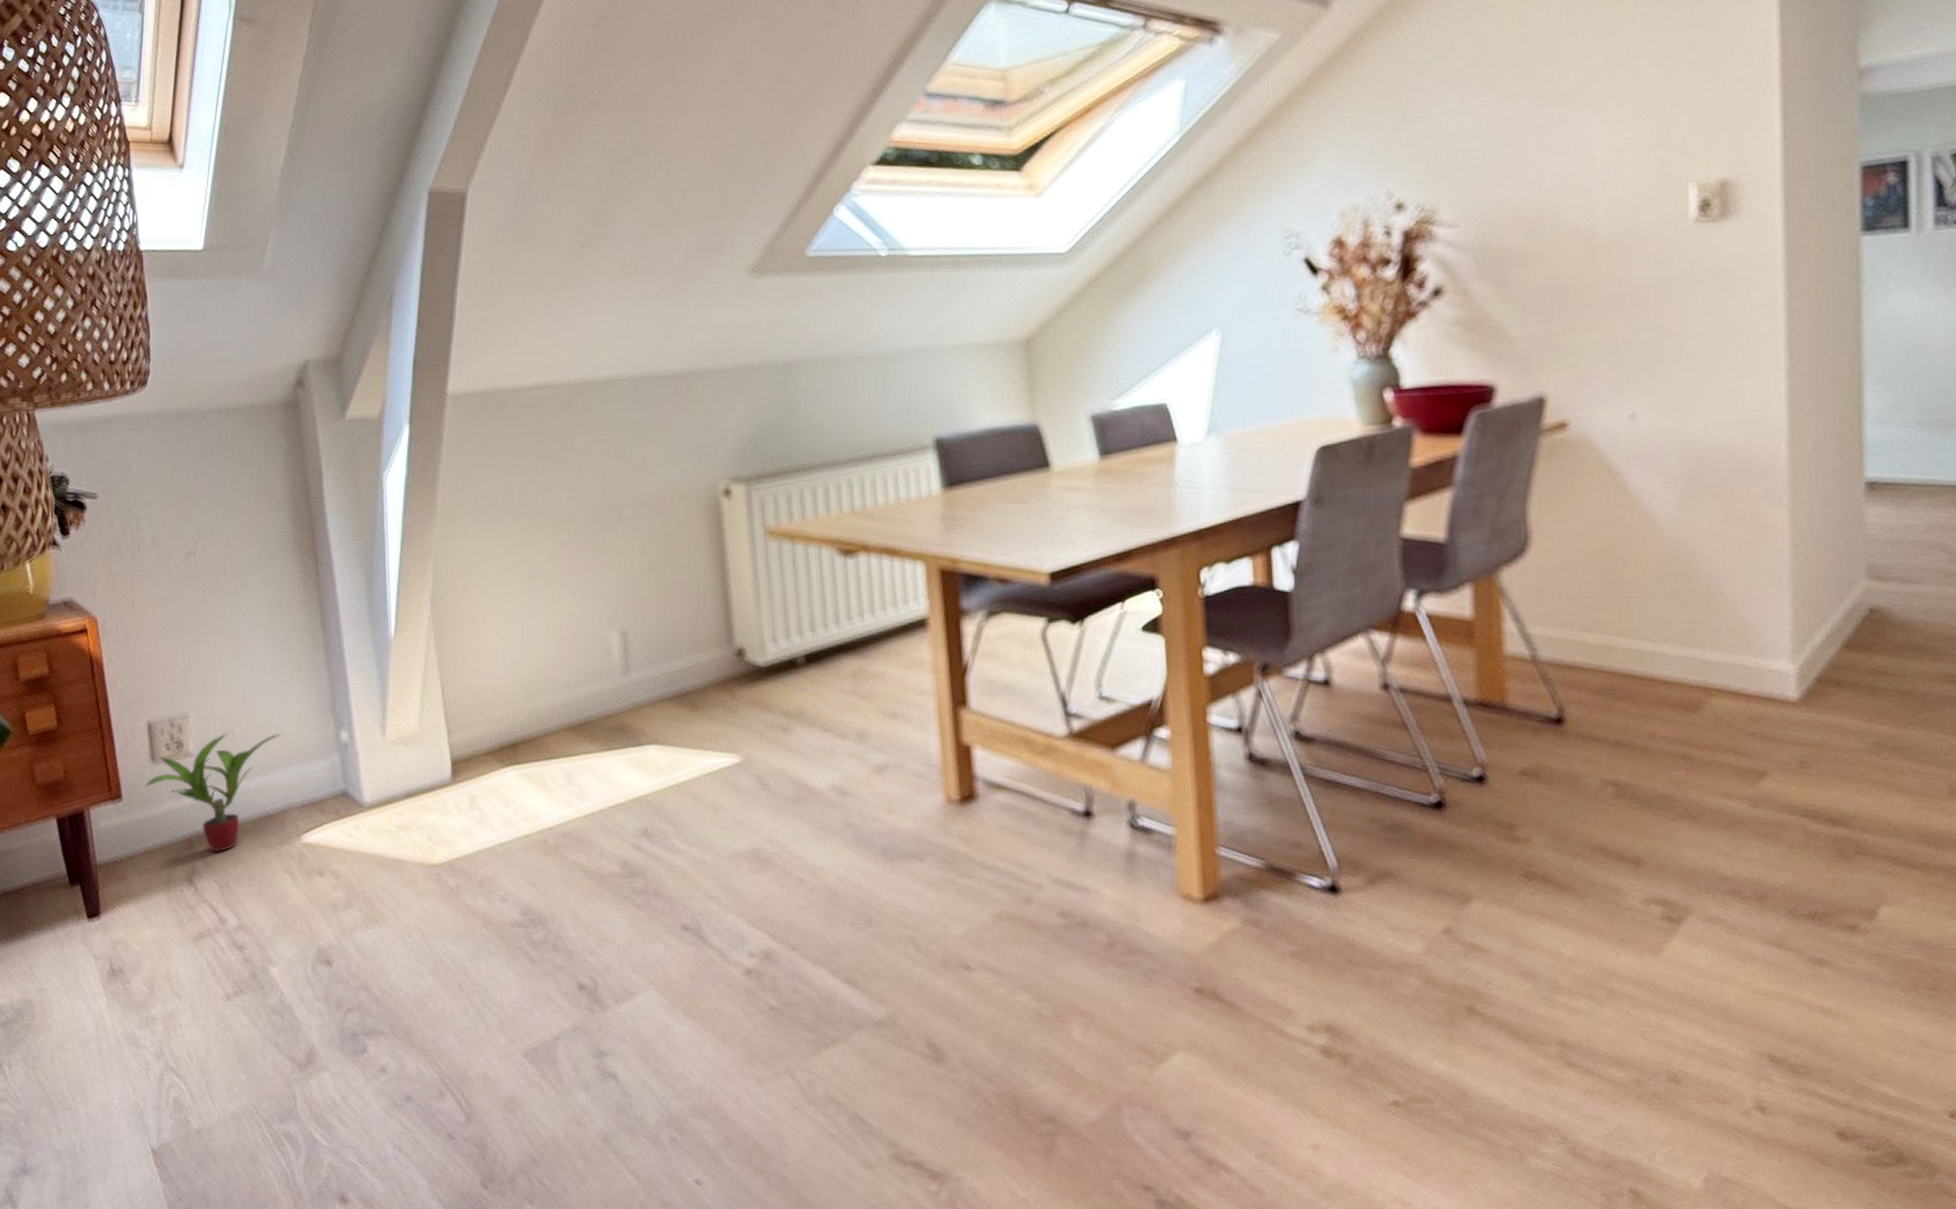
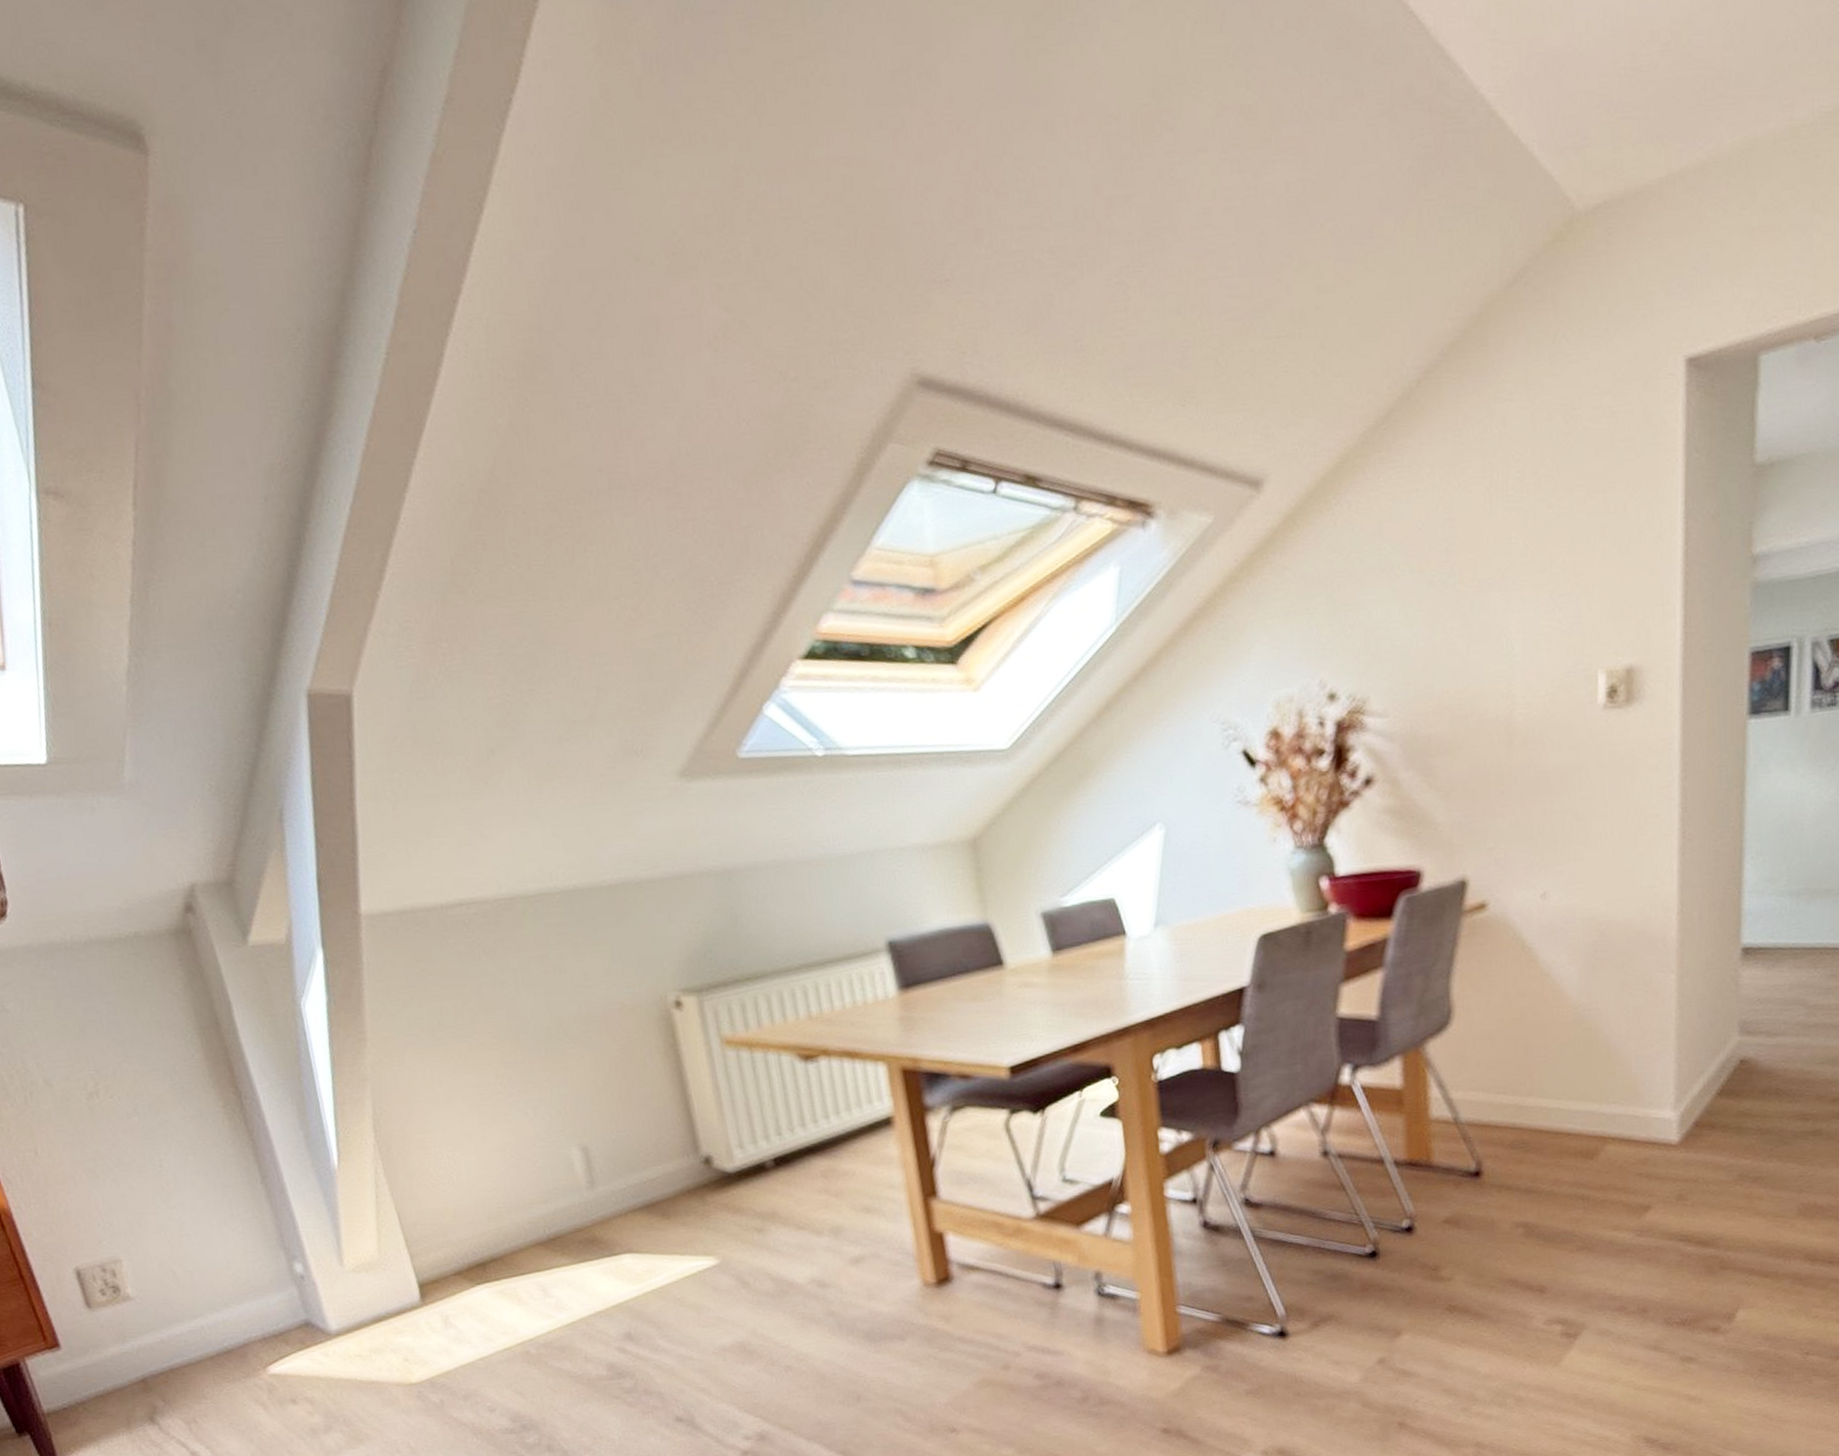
potted plant: present [145,733,282,853] -> none [83,1270,229,1391]

